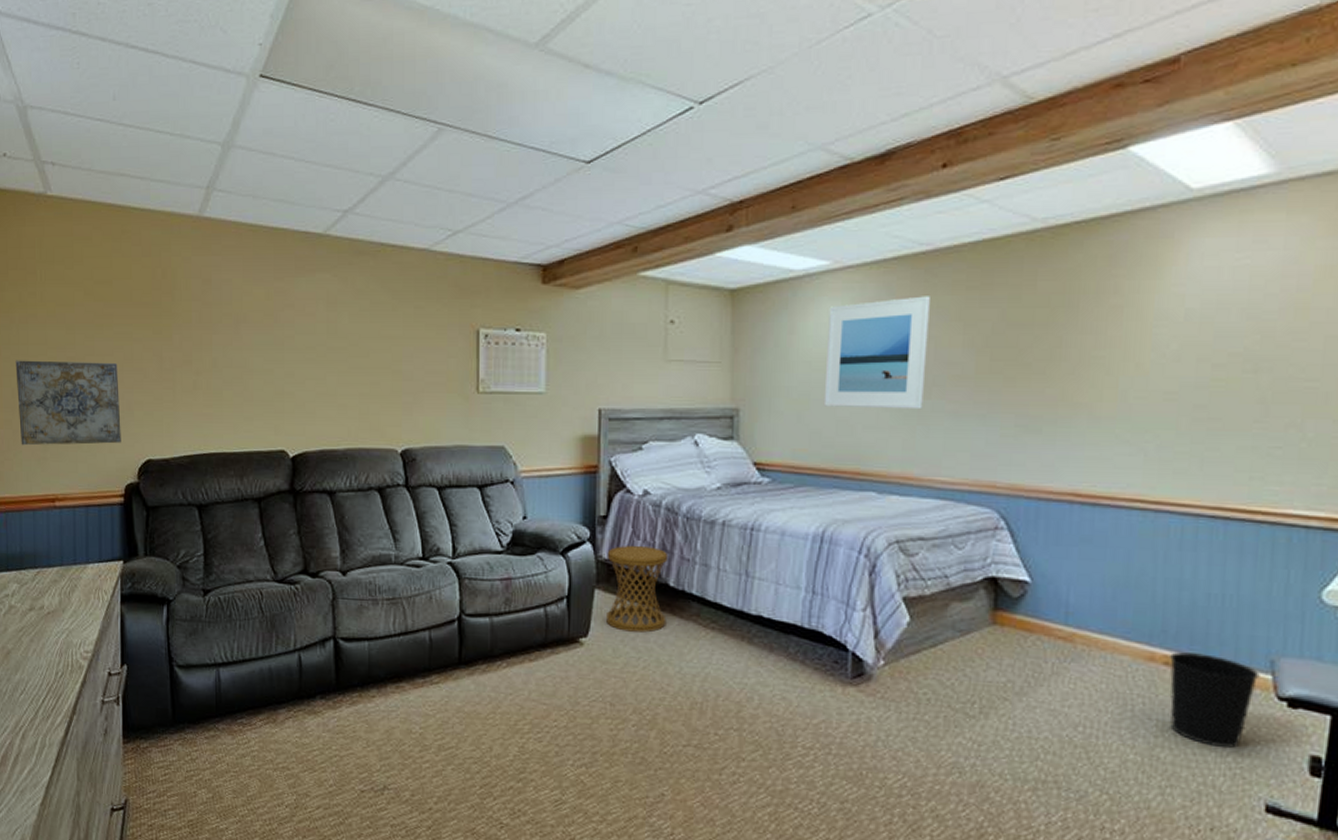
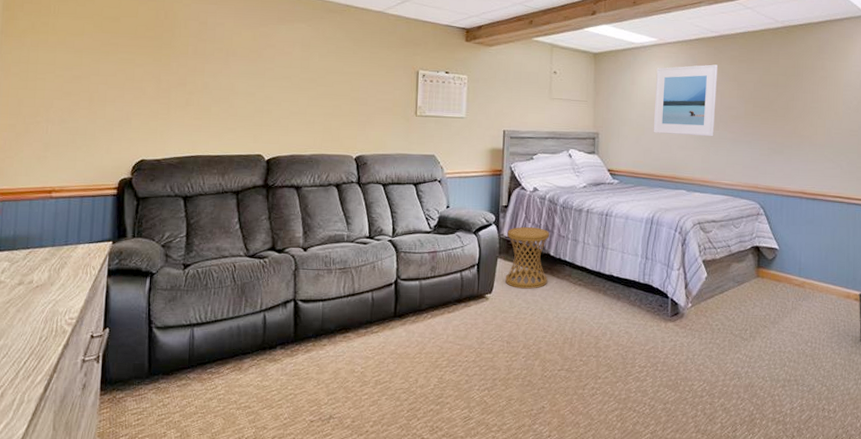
wall art: present [15,360,121,446] -> none [23,76,120,146]

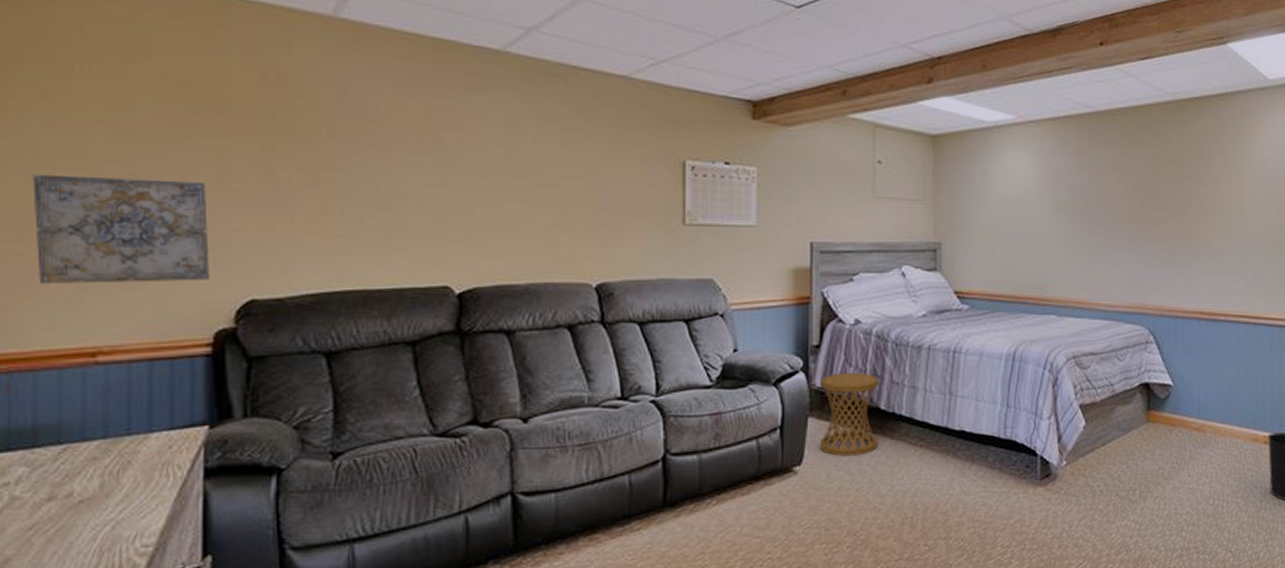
wall art: none [23,76,120,146] -> present [32,174,210,285]
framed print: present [653,64,719,137] -> none [1012,149,1095,245]

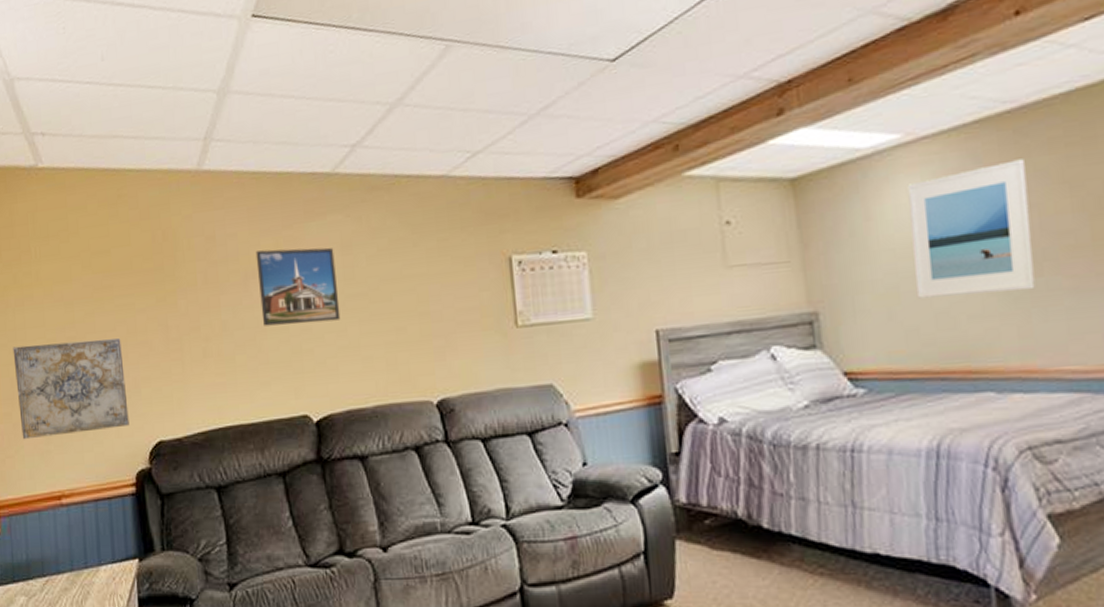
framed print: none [400,114,498,197] -> present [255,247,341,326]
side table: present [820,372,879,456] -> none [686,483,764,587]
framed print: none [1012,149,1095,245] -> present [907,159,1035,299]

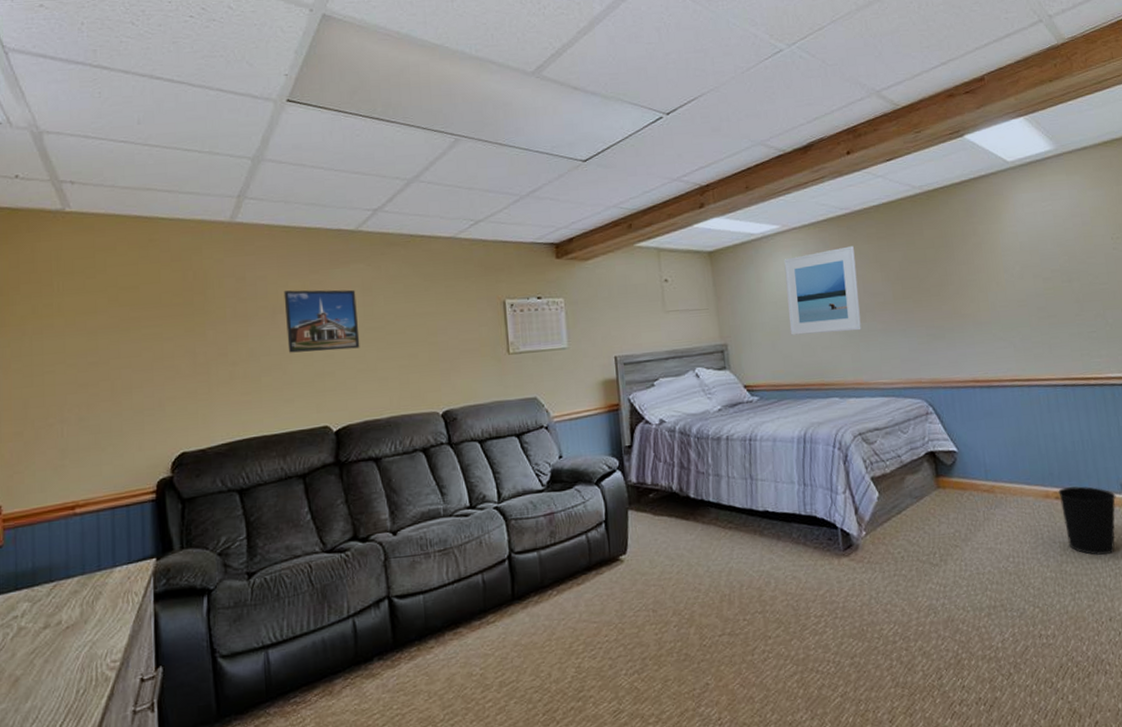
wall art: present [13,338,129,440] -> none [28,363,152,456]

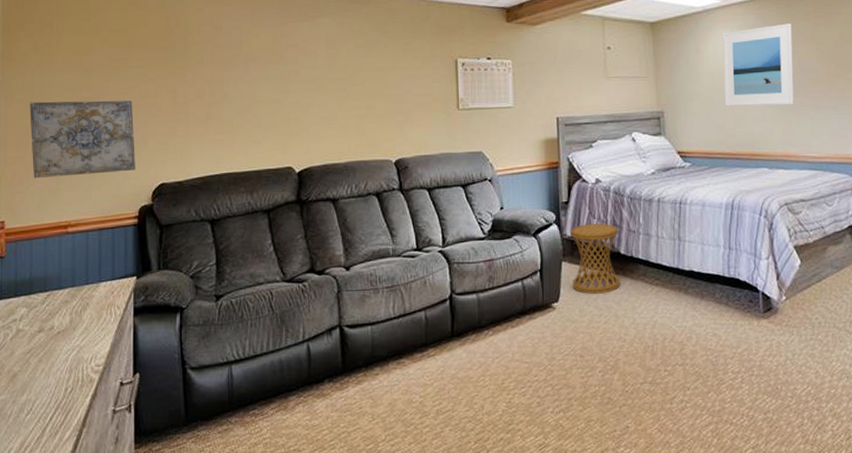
wall art: none [28,363,152,456] -> present [29,100,136,179]
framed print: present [283,289,360,353] -> none [256,40,323,98]
side table: none [636,466,691,544] -> present [571,223,620,294]

